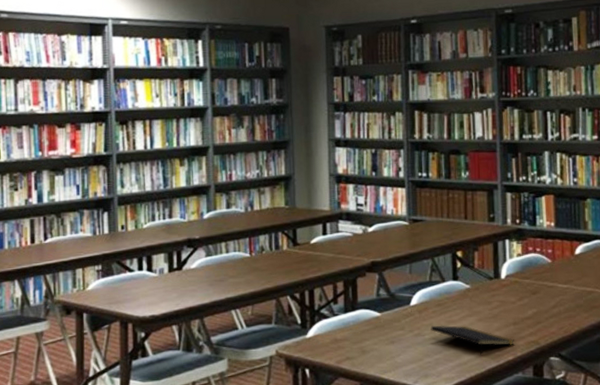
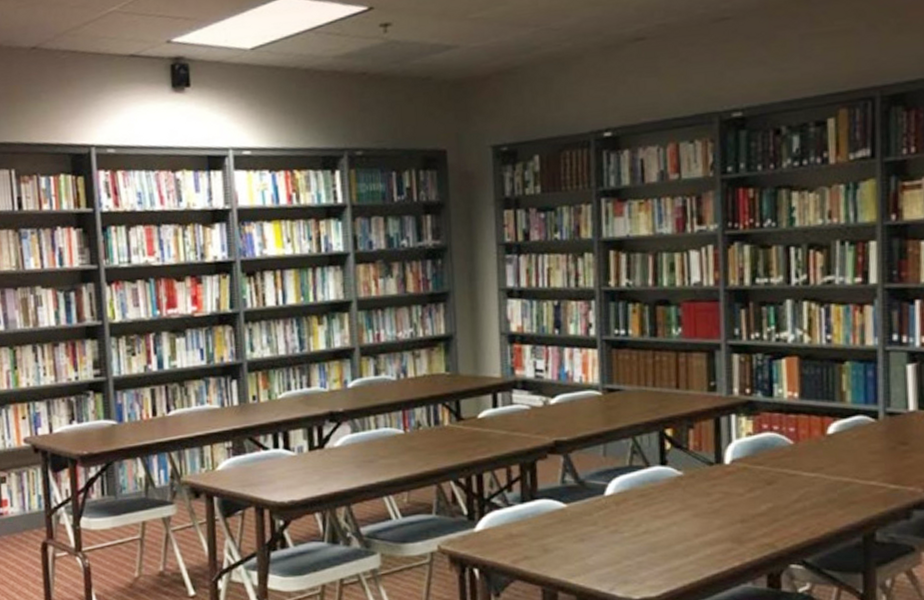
notepad: present [430,325,514,355] -> none [631,520,742,559]

